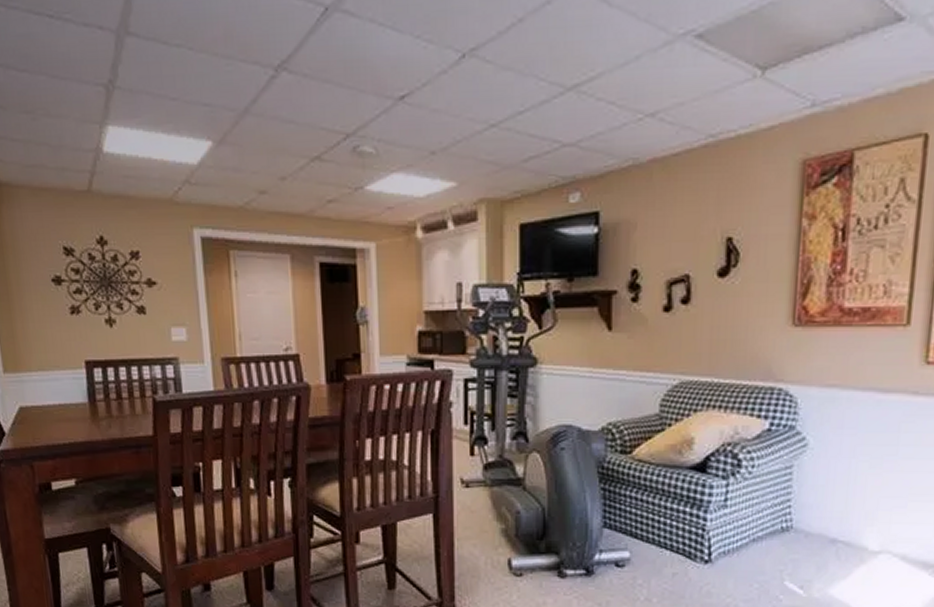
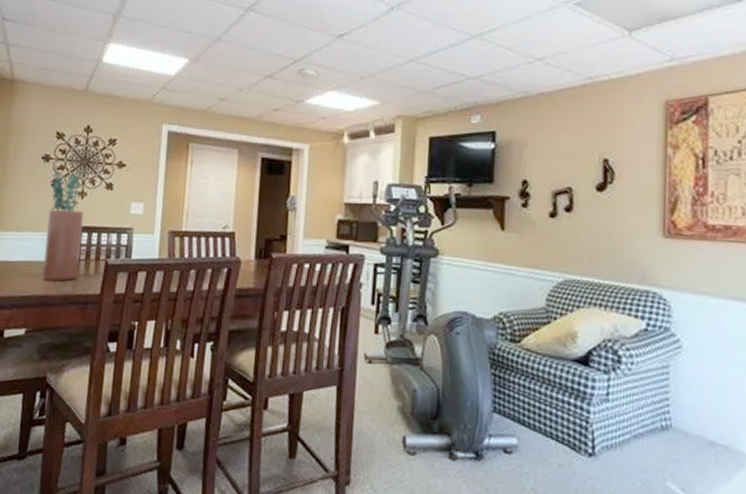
vase: none [69,283,123,424] -> present [42,163,85,282]

